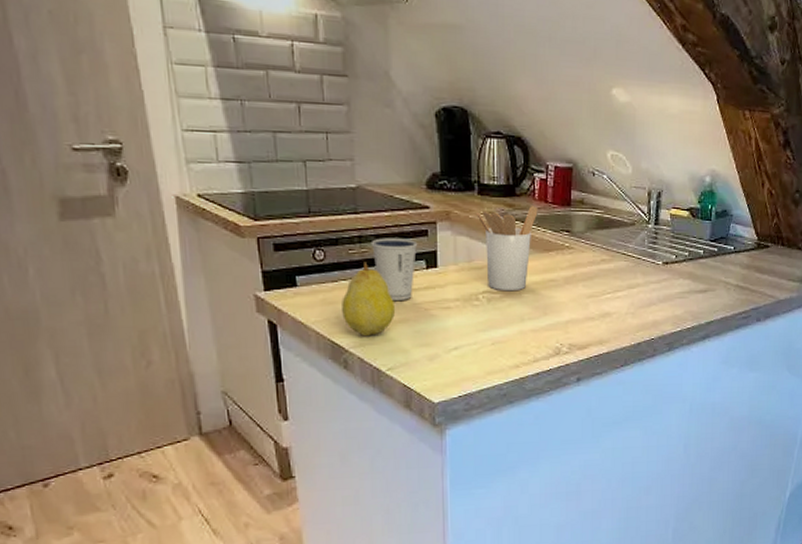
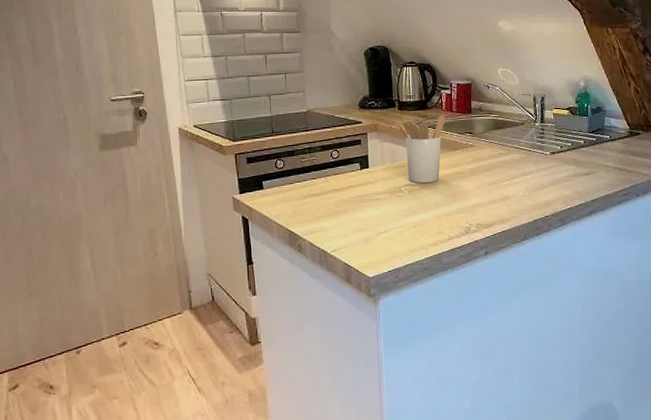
fruit: present [342,261,396,337] -> none [296,167,338,226]
dixie cup: present [370,238,418,300] -> none [318,147,354,196]

